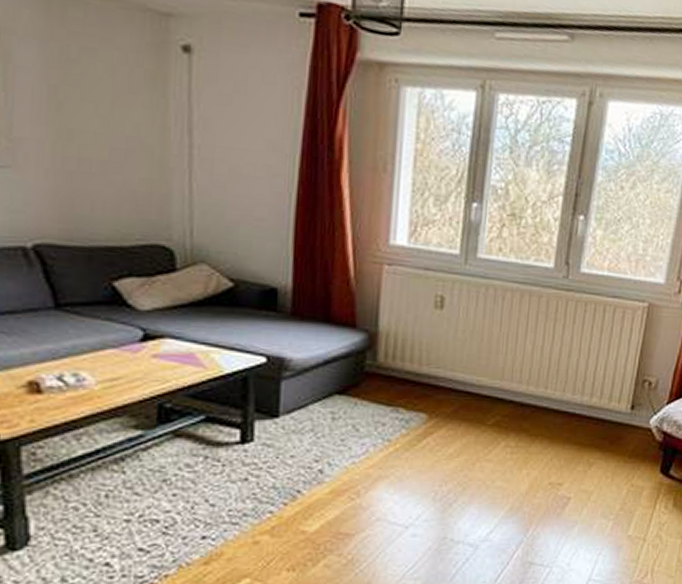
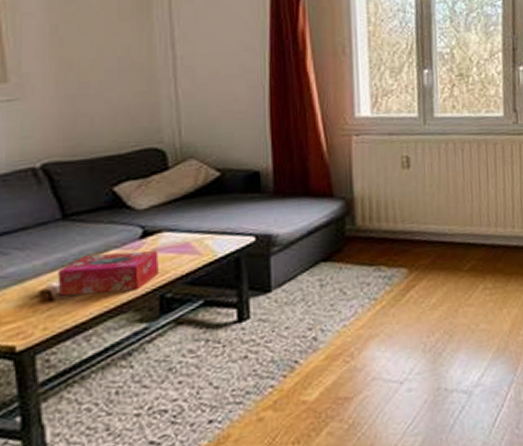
tissue box: none [47,350,160,396] -> present [58,251,159,297]

